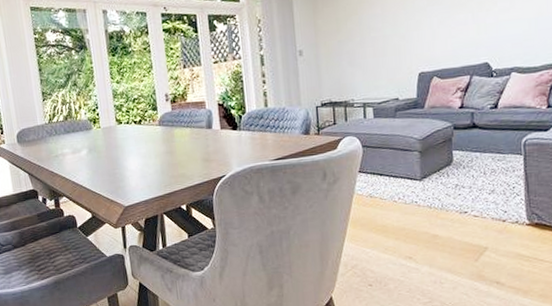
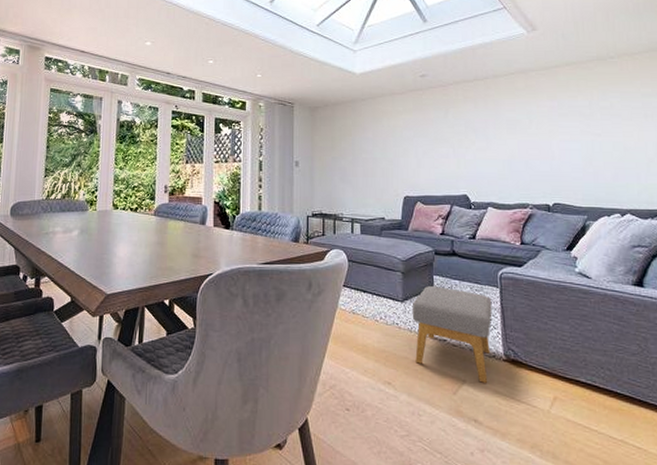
footstool: none [430,161,516,248] -> present [412,286,492,383]

